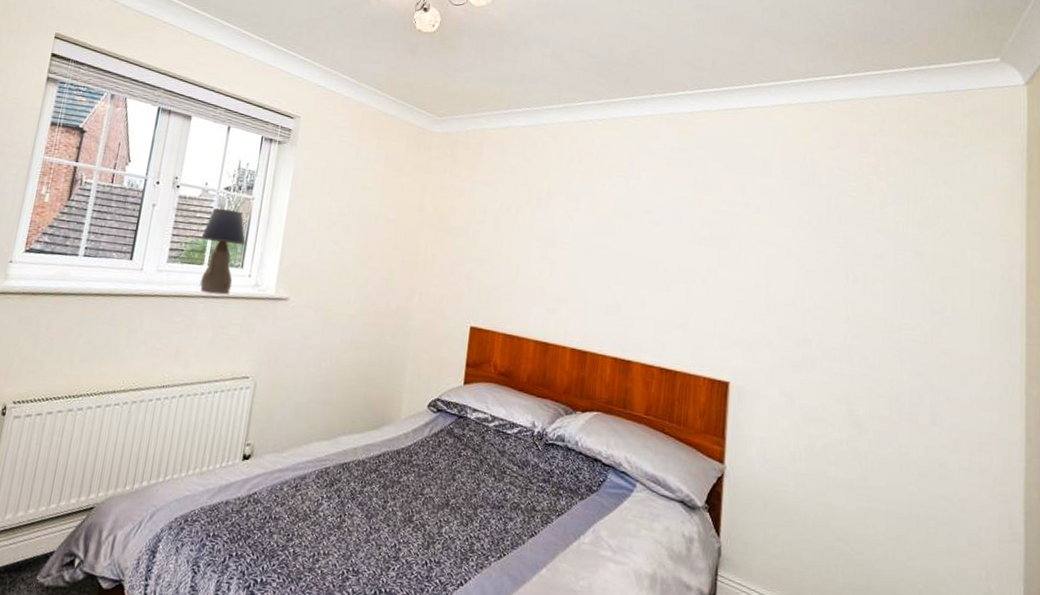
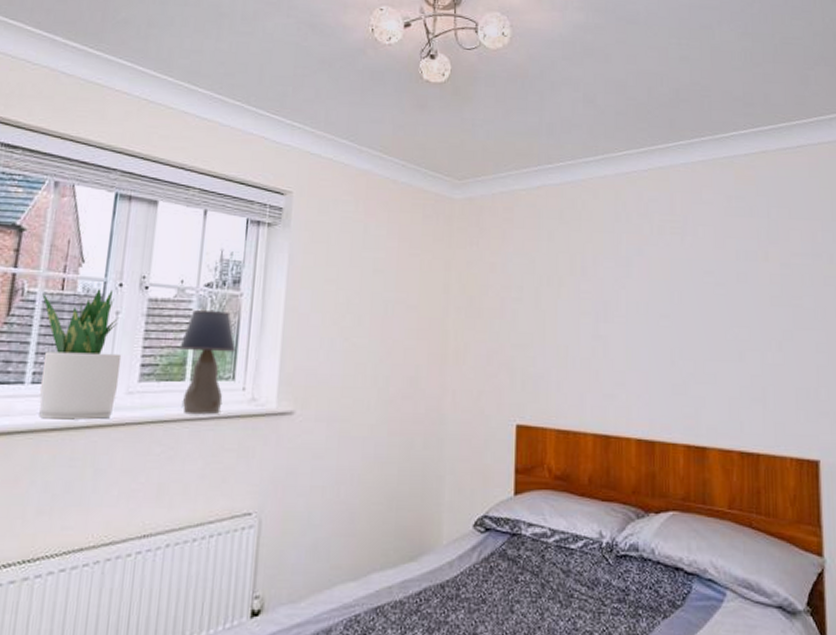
planter: none [88,184,156,290] -> present [39,289,122,420]

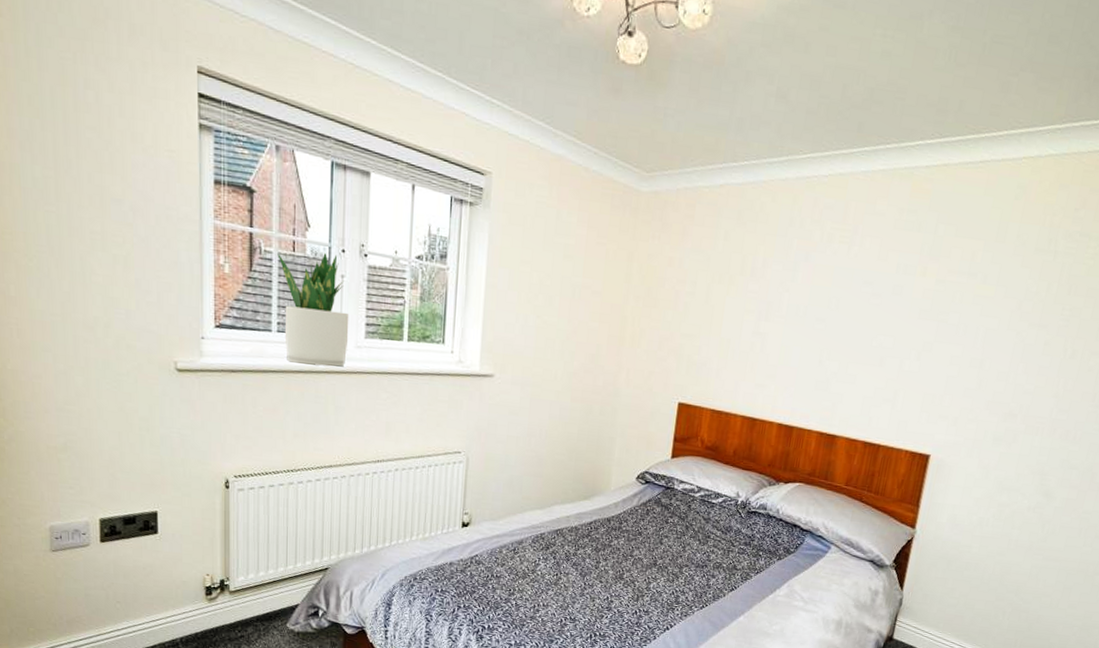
table lamp: present [179,308,237,415] -> none [397,279,445,372]

